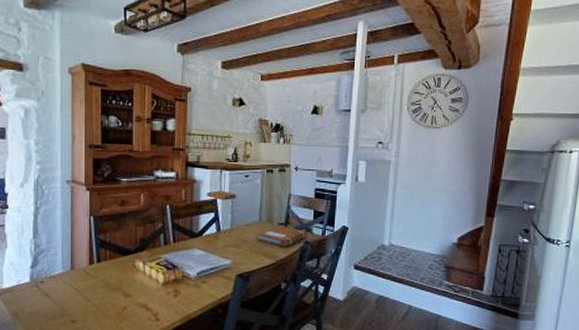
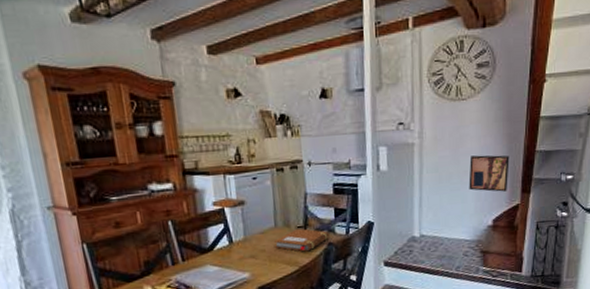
wall art: none [437,178,476,213] -> present [469,155,510,192]

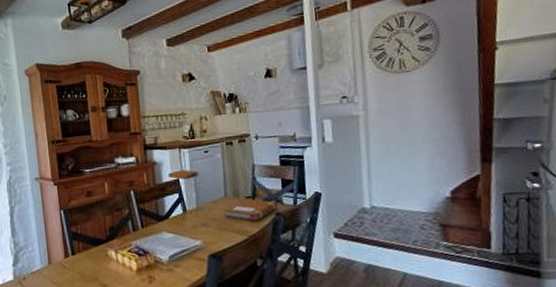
wall art: present [469,155,510,192] -> none [419,124,465,162]

